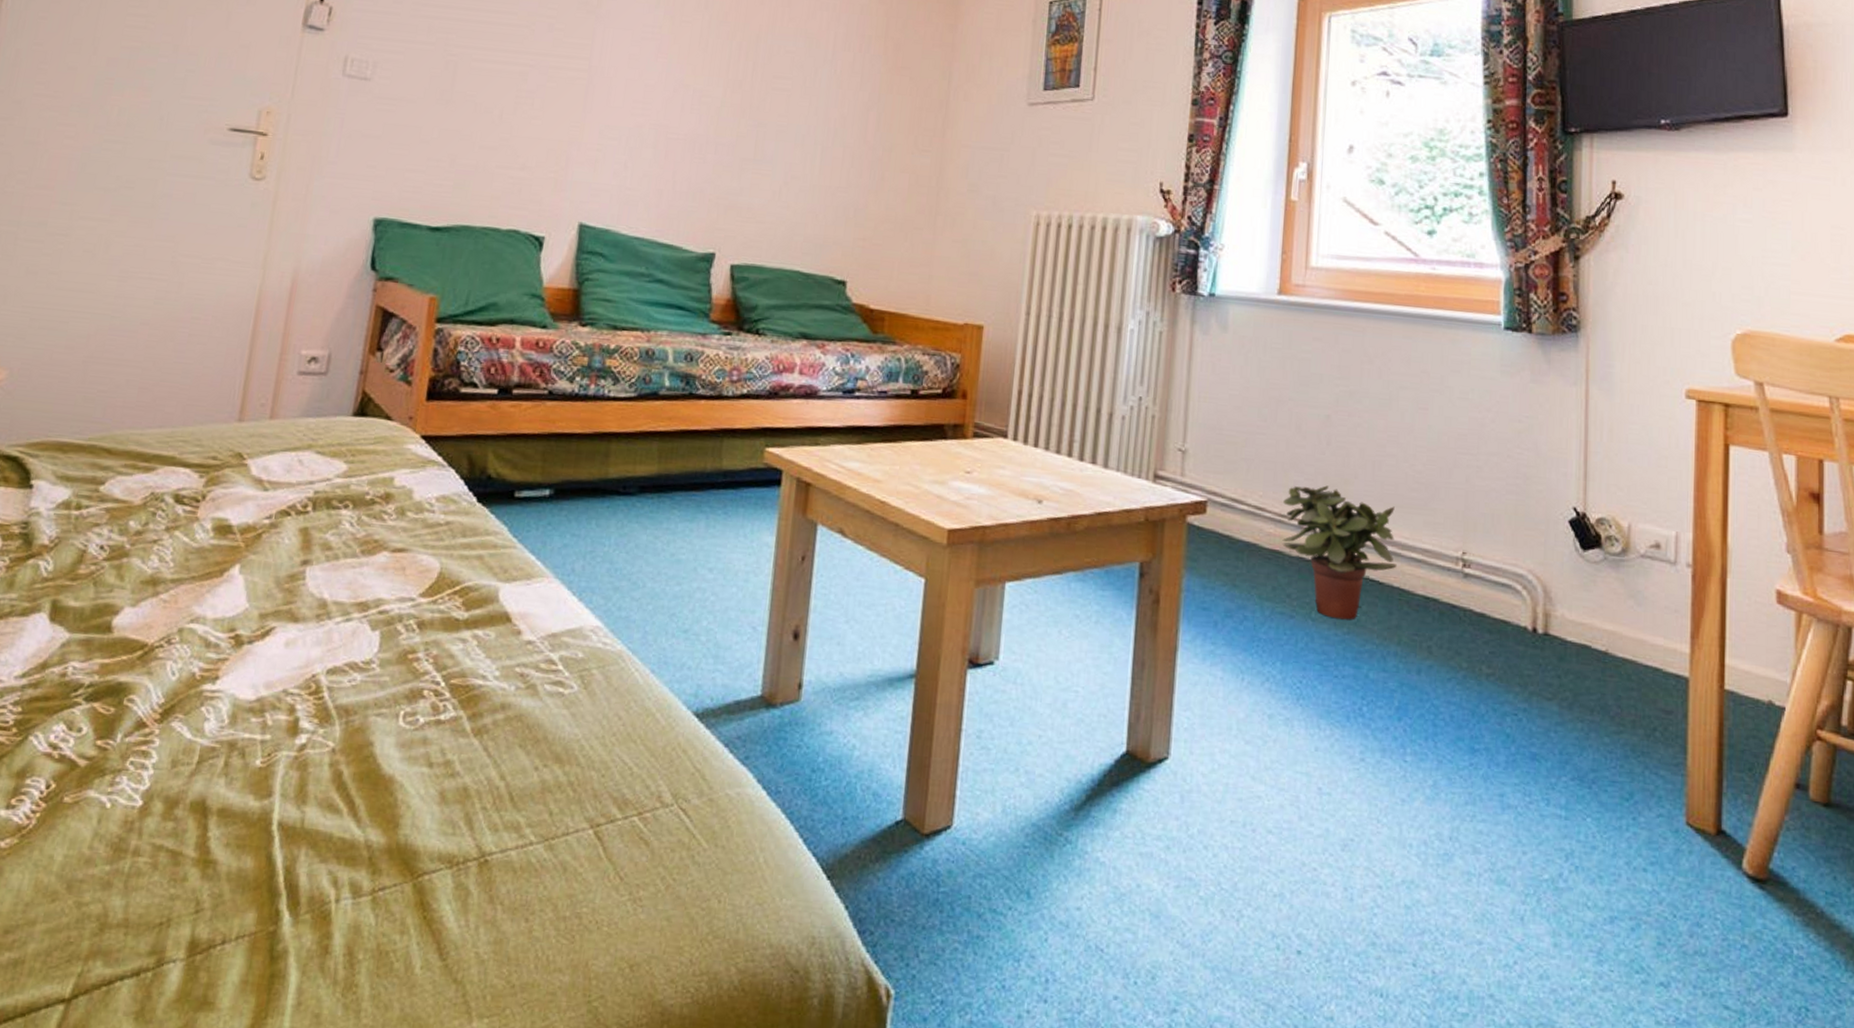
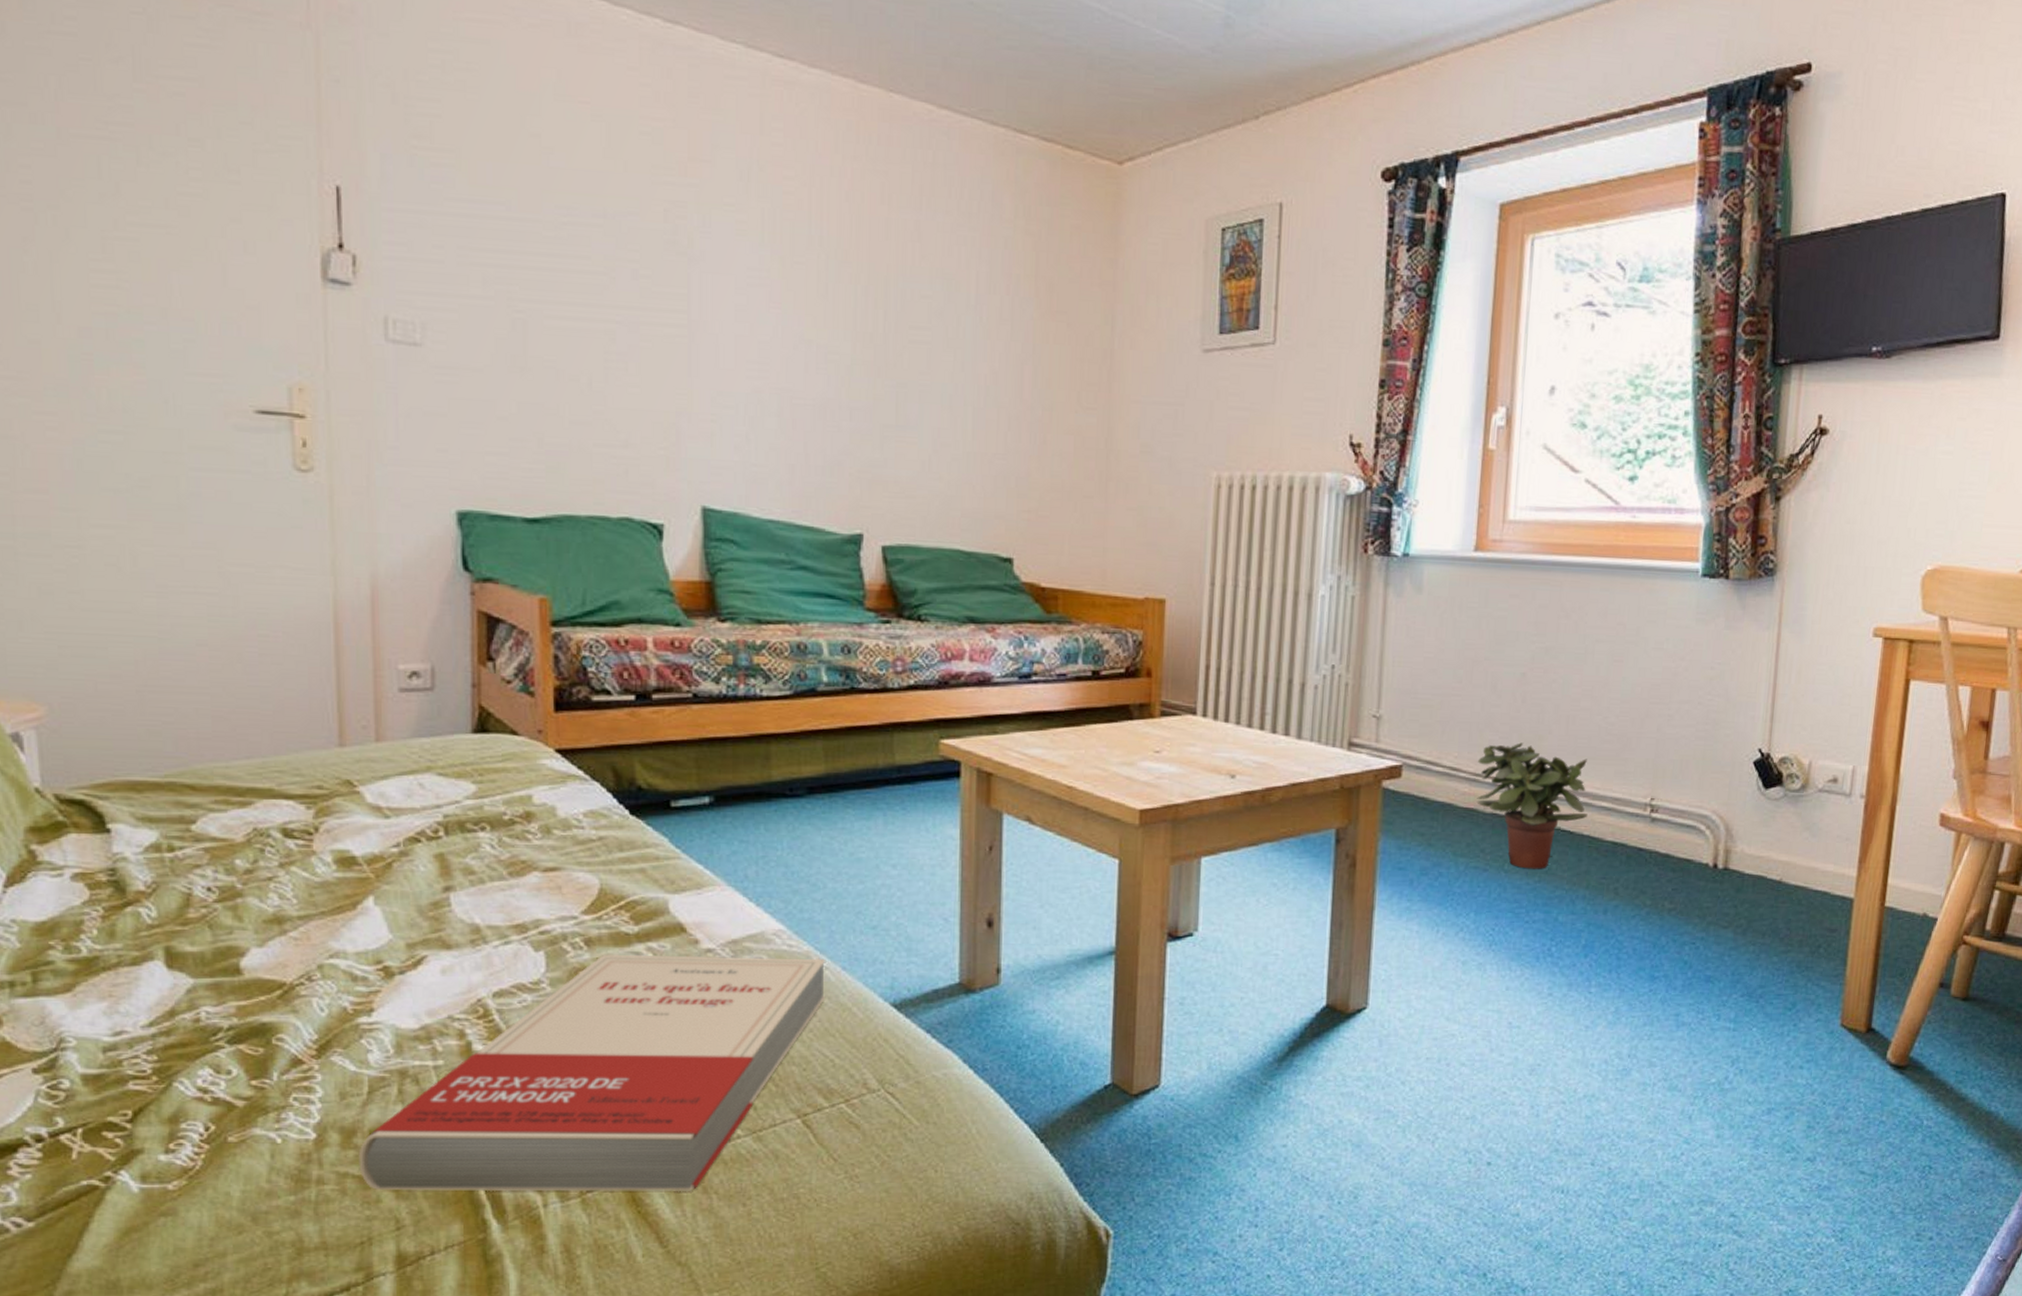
book: none [174,639,637,900] -> present [358,955,826,1192]

